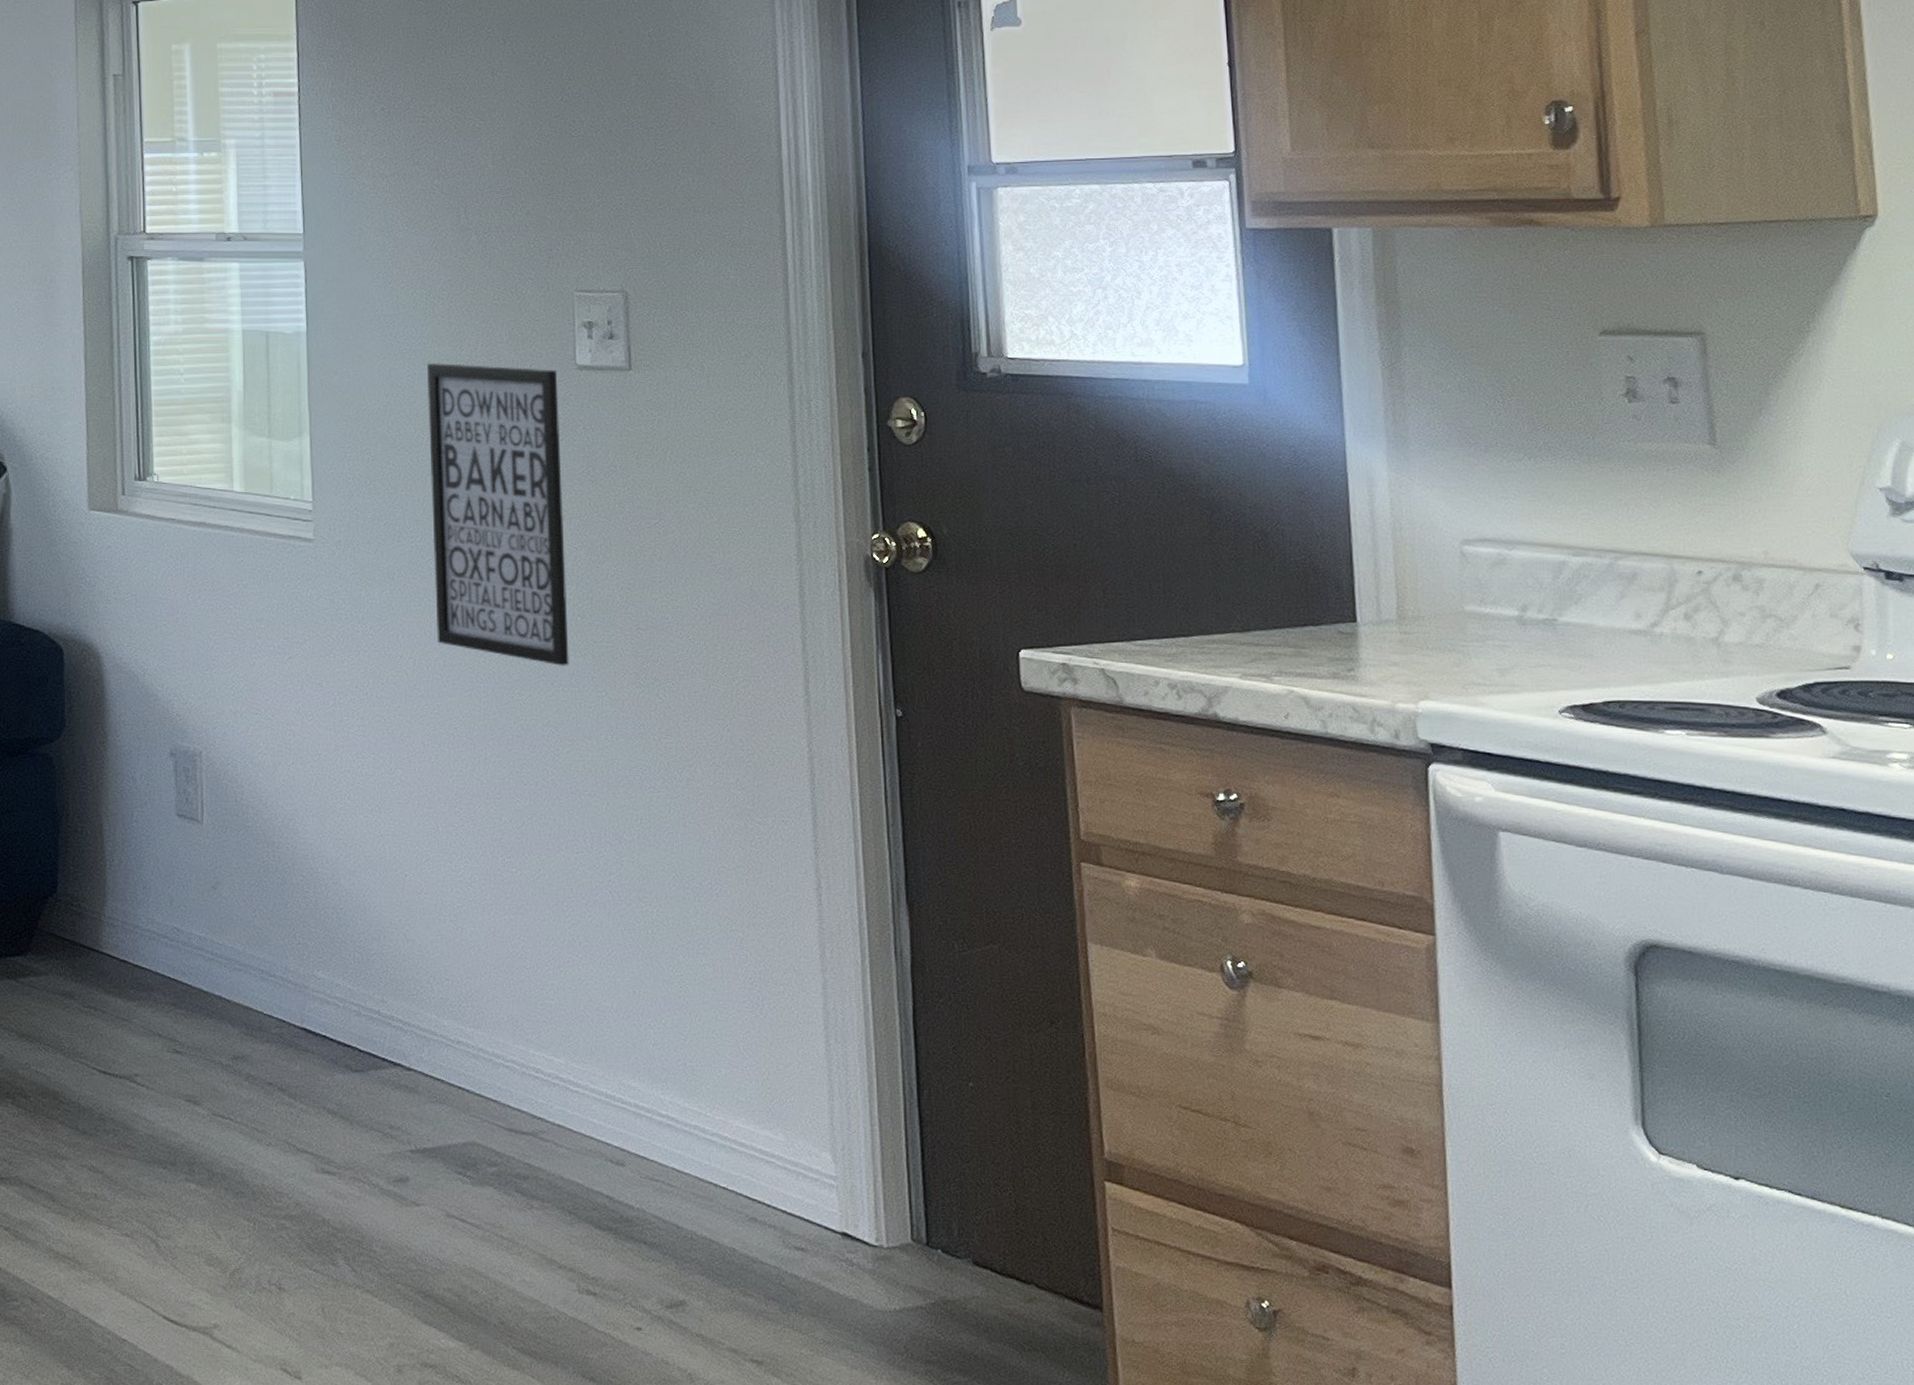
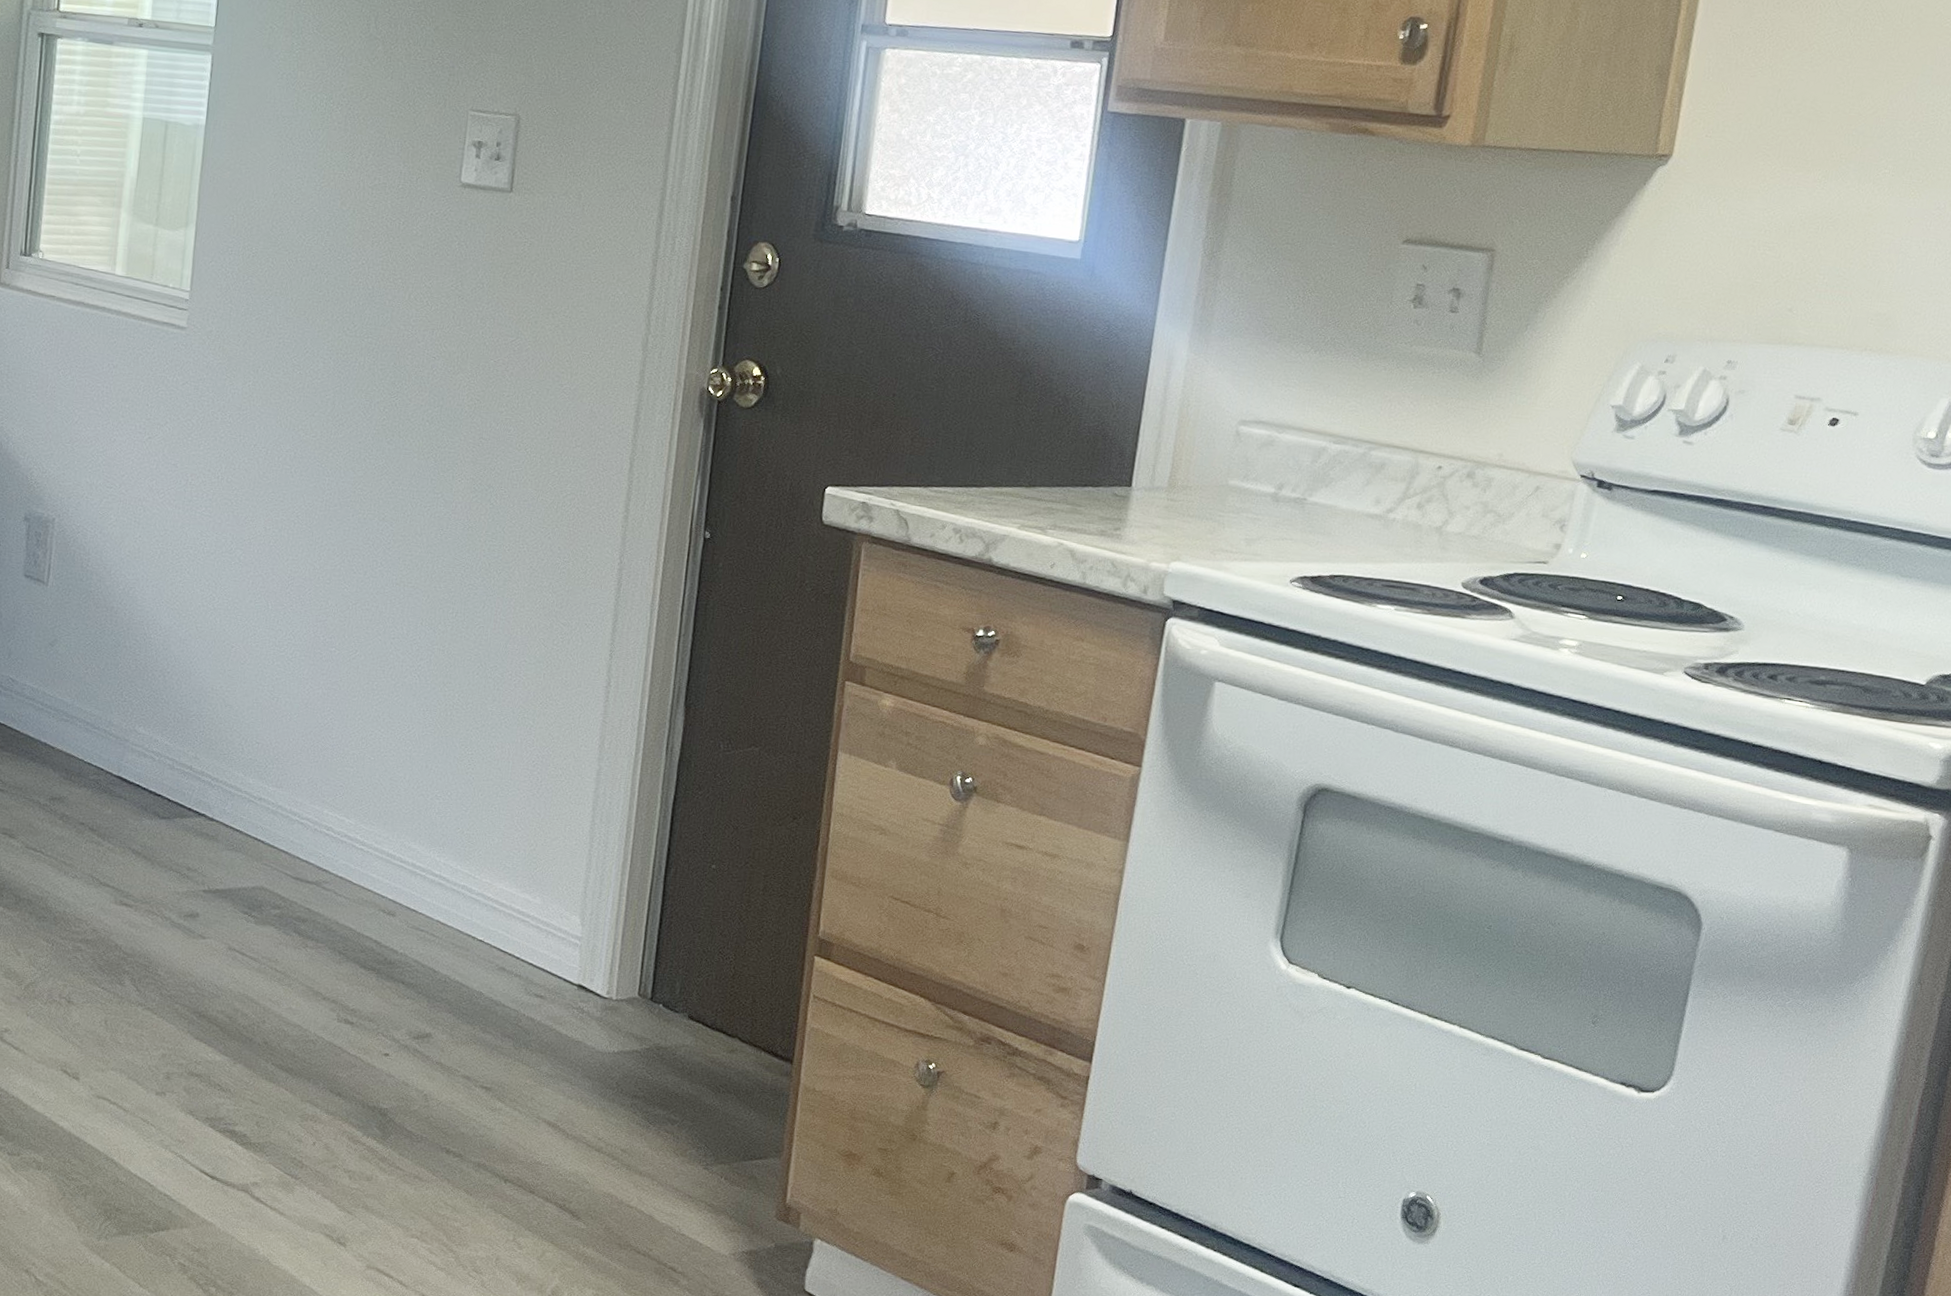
wall art: present [427,362,569,666] -> none [291,167,441,467]

